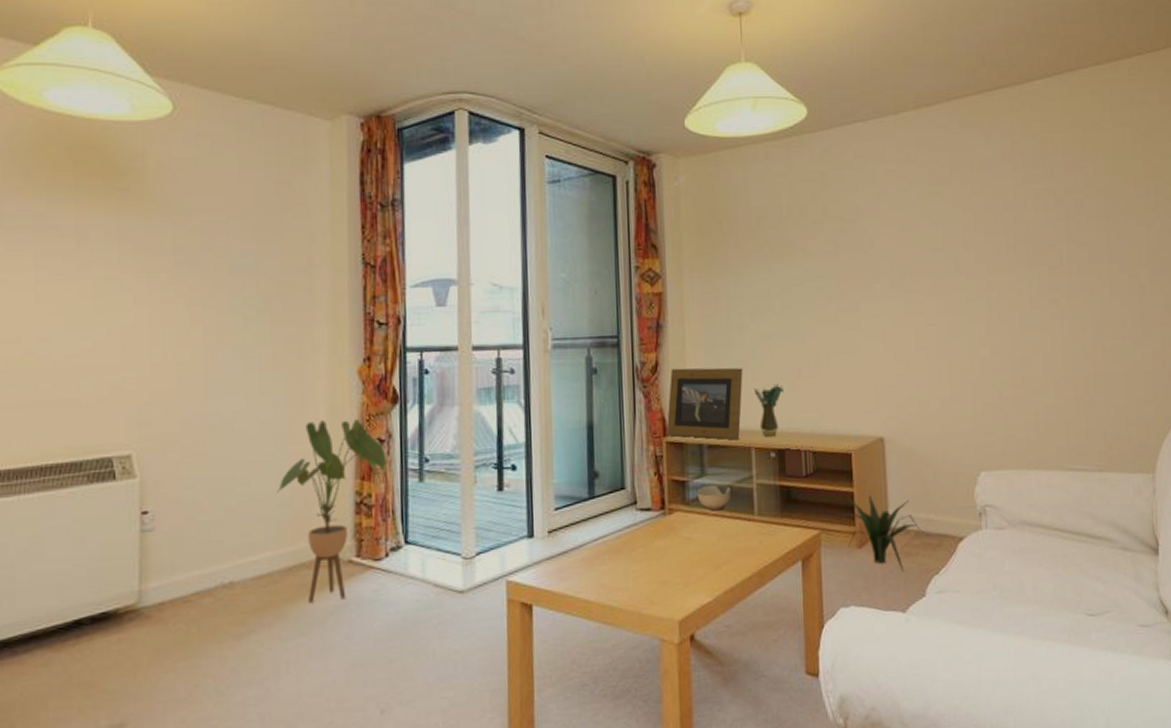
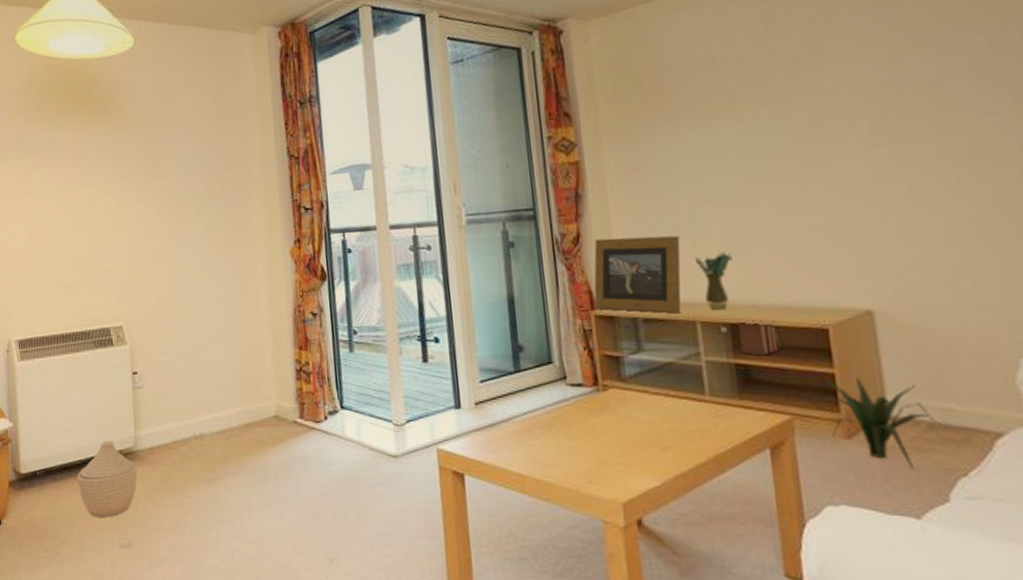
woven basket: none [49,597,140,696] -> present [76,440,138,517]
house plant: present [276,419,387,603] -> none [231,295,320,456]
bowl: present [696,484,732,511] -> none [633,360,676,389]

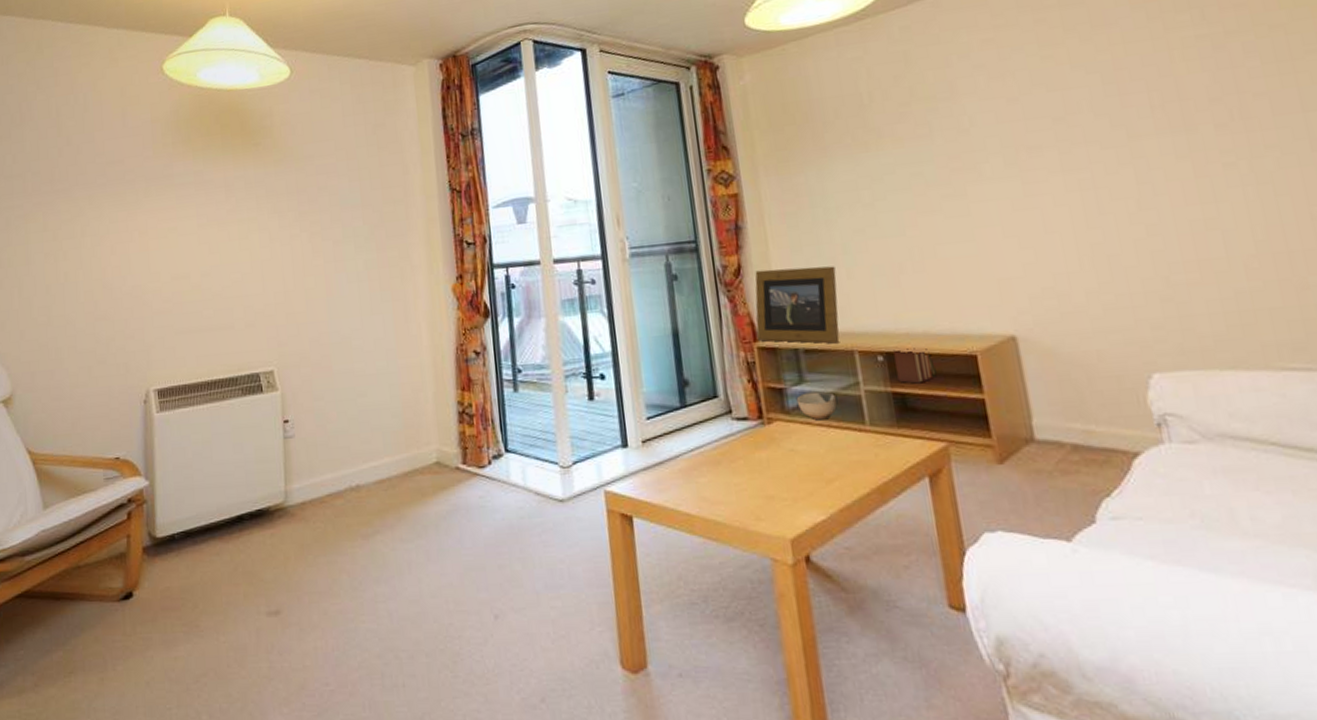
woven basket: present [76,440,138,517] -> none [219,496,288,583]
bowl: none [633,360,676,389] -> present [796,391,837,421]
vase: present [694,251,732,311] -> none [850,280,885,340]
plant: present [820,377,942,469] -> none [973,402,1085,492]

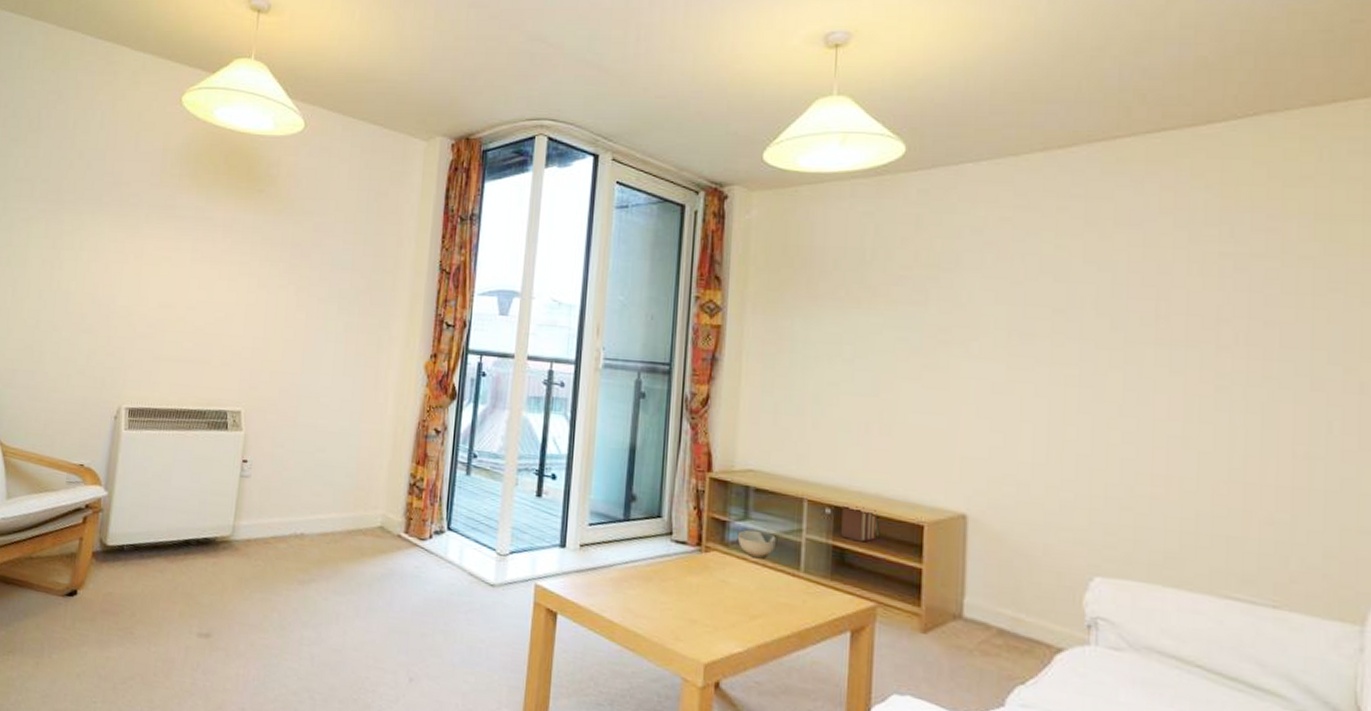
picture frame: present [755,266,840,344] -> none [710,403,802,489]

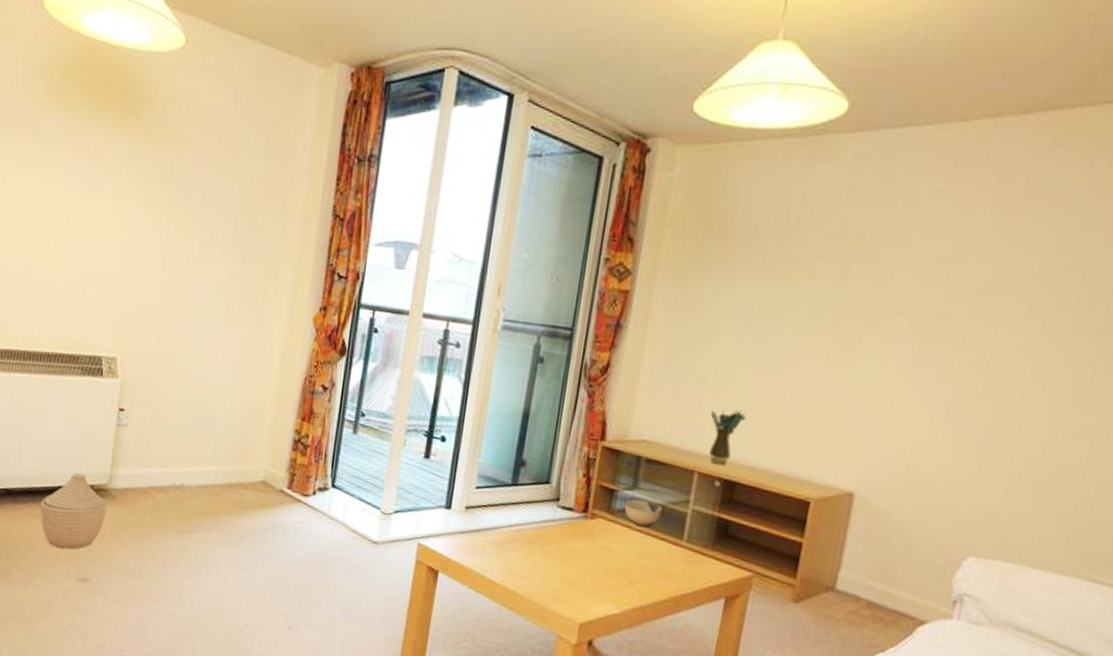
woven basket: none [165,525,230,604] -> present [39,472,108,549]
vase: none [812,435,847,493] -> present [708,410,745,466]
books: present [841,504,880,542] -> none [727,478,767,515]

